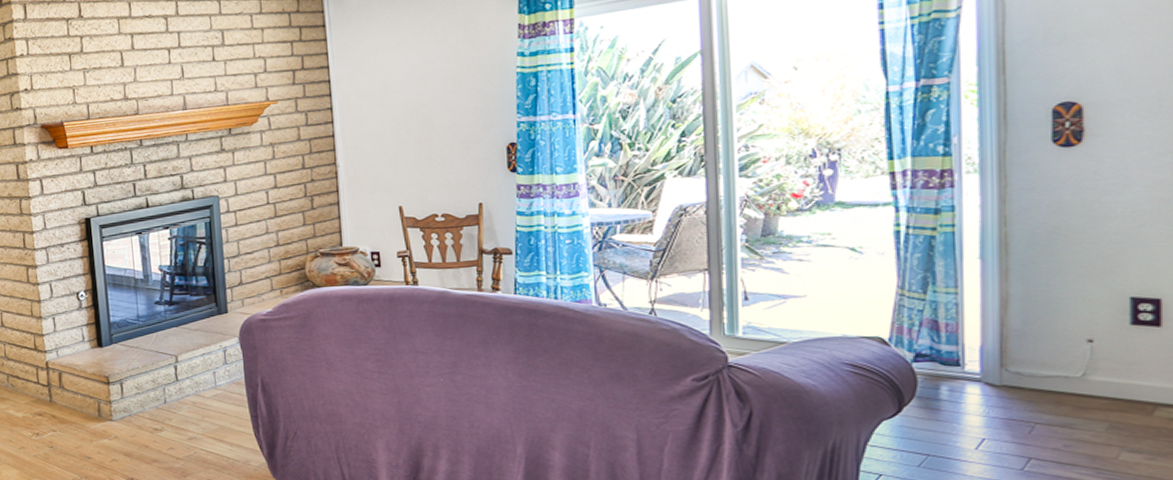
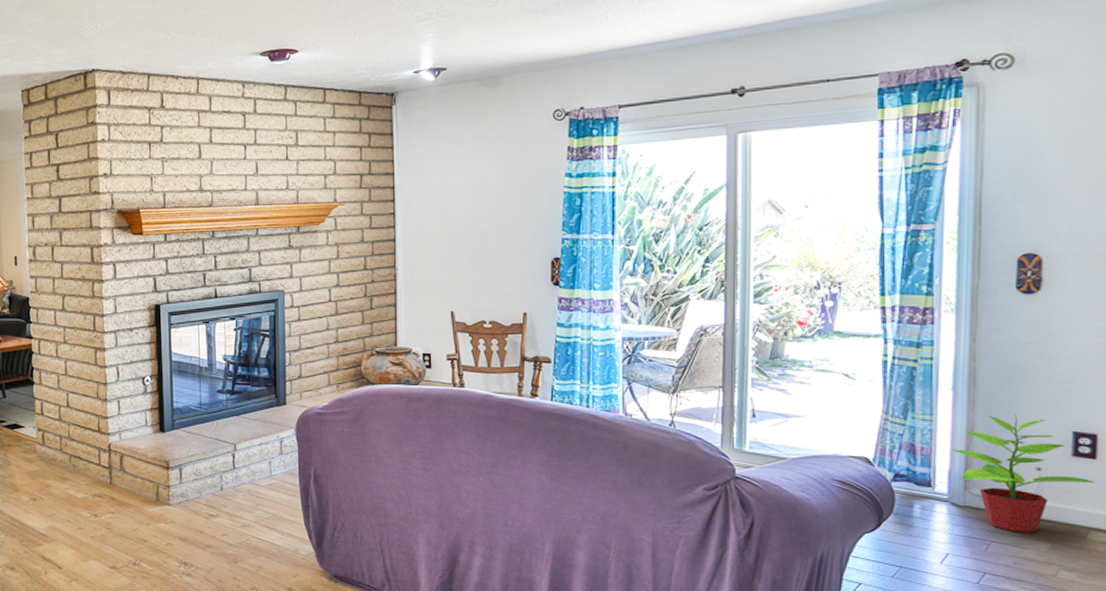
potted plant: none [981,280,1161,412] -> present [951,413,1095,532]

